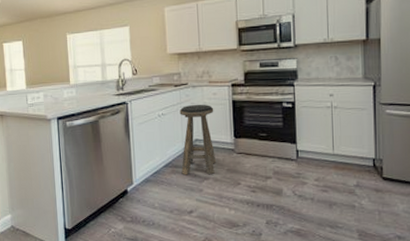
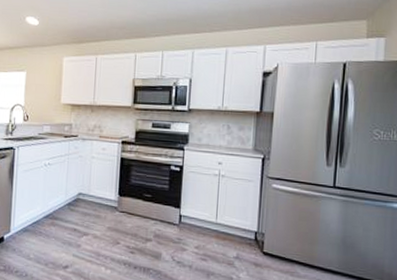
stool: present [179,104,217,175] -> none [61,157,101,231]

